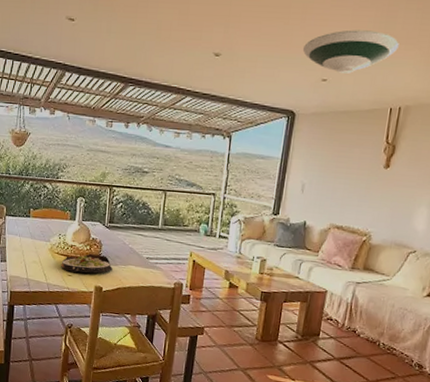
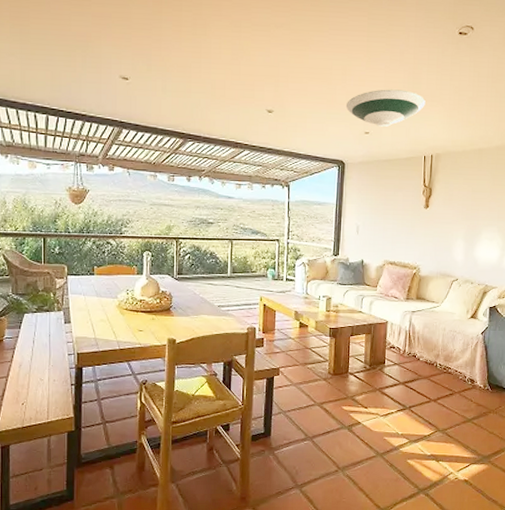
salad plate: present [61,254,113,274] -> none [131,307,185,327]

